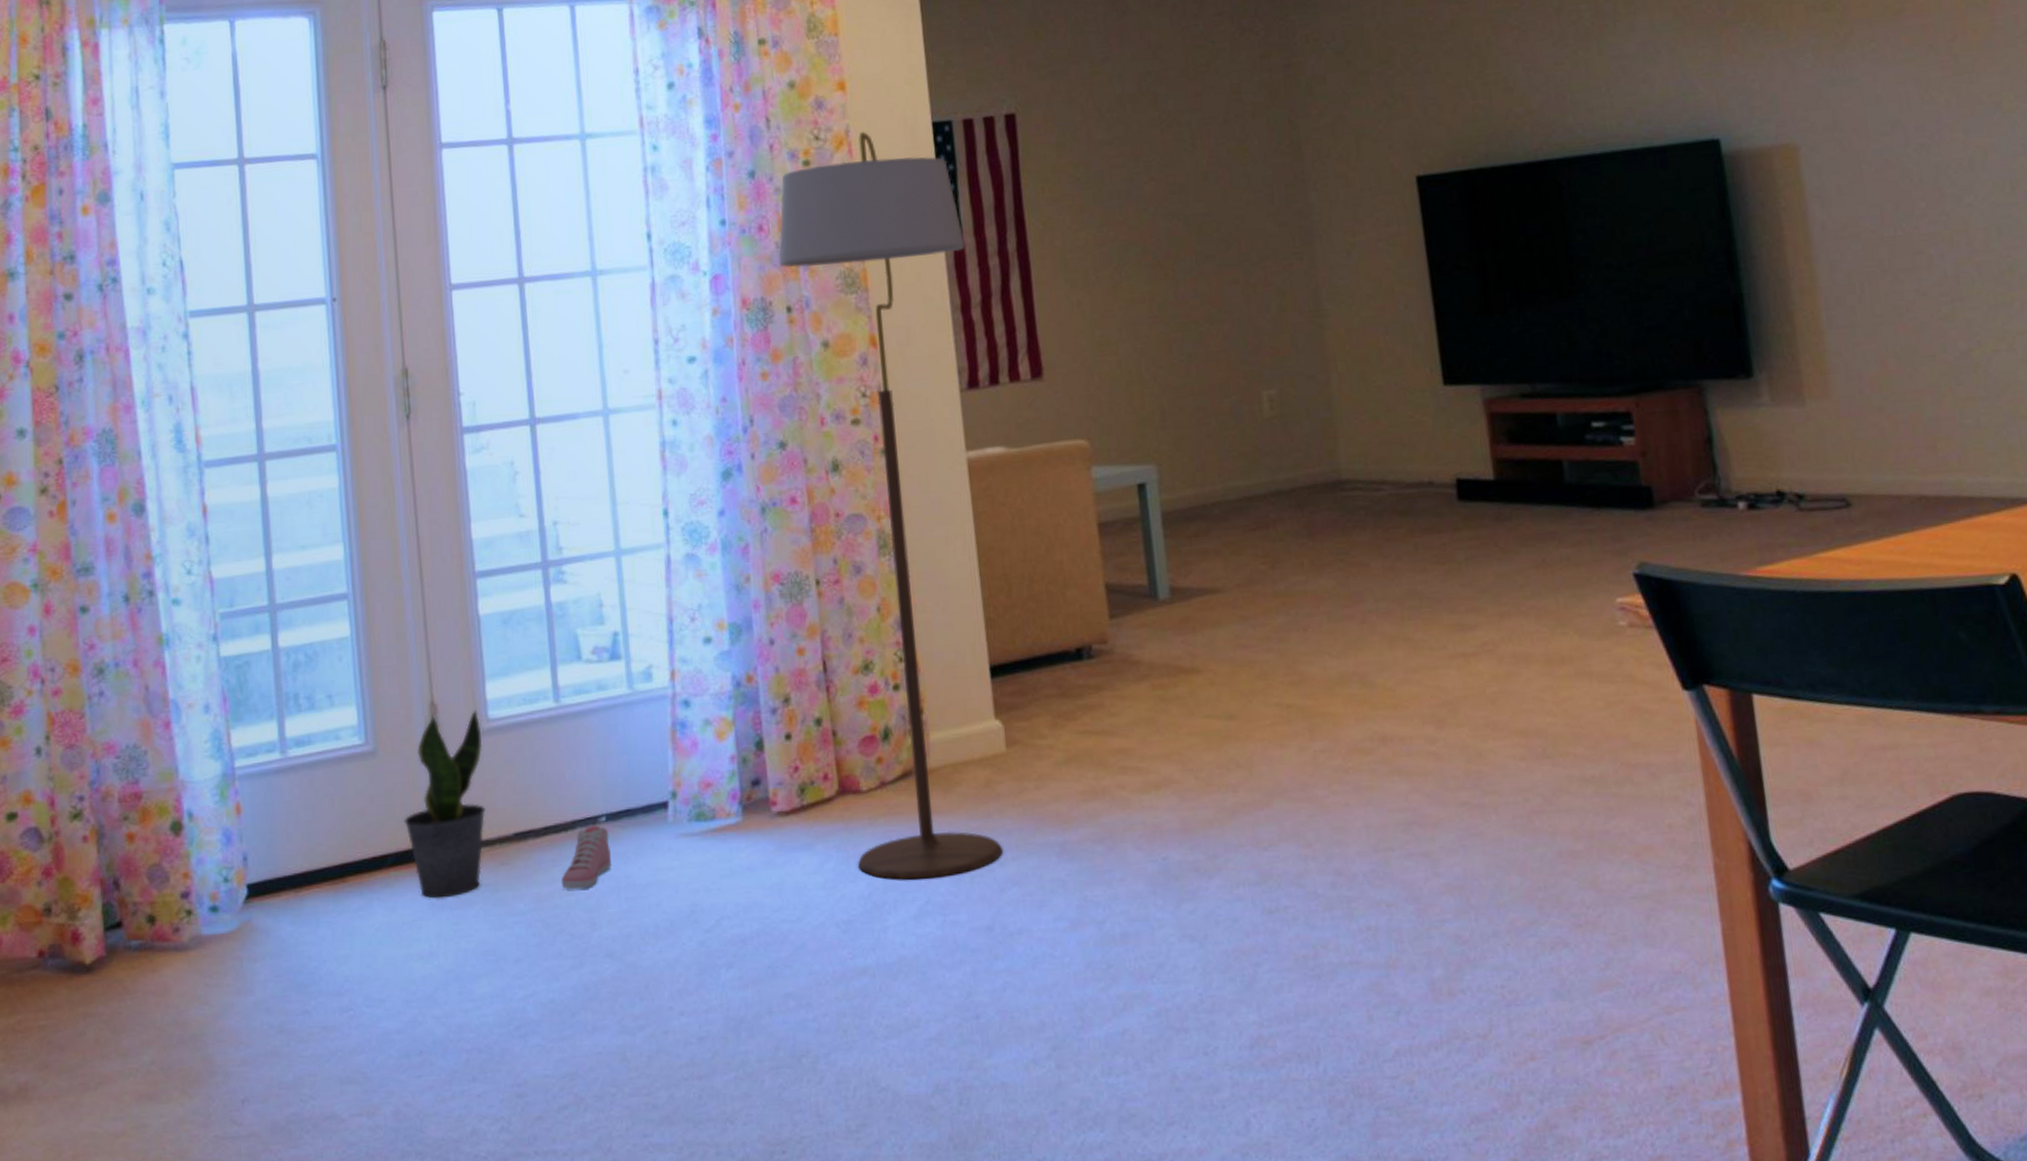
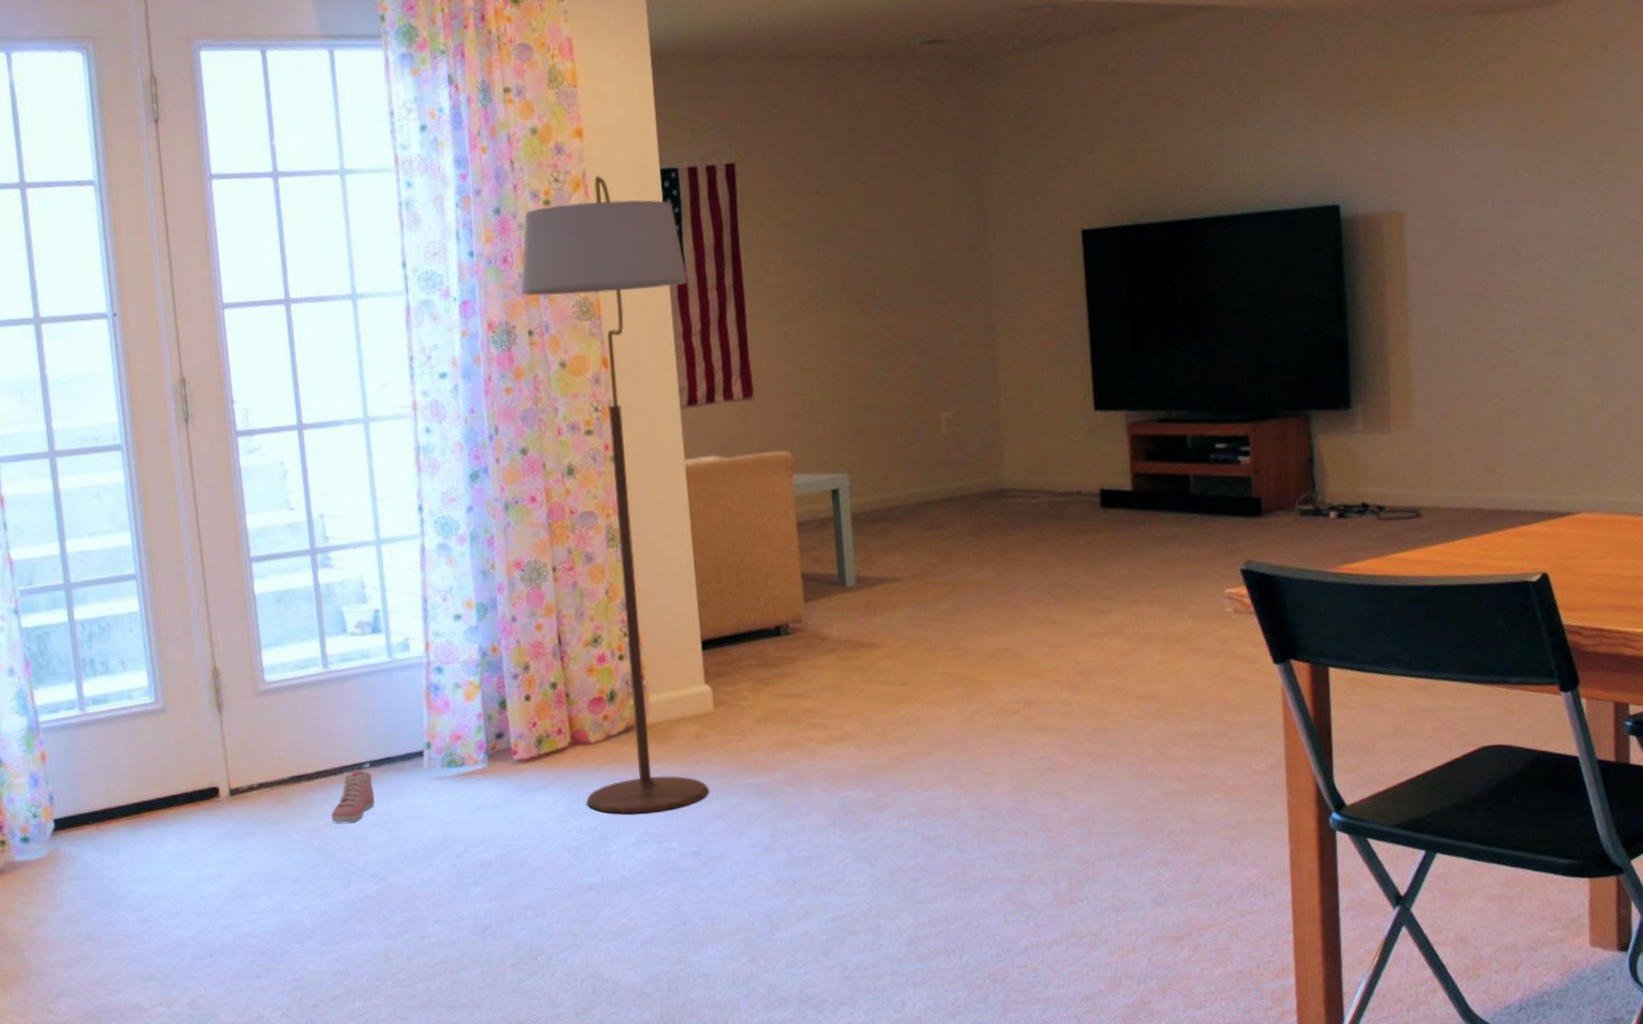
potted plant: present [404,709,486,899] -> none [192,674,264,831]

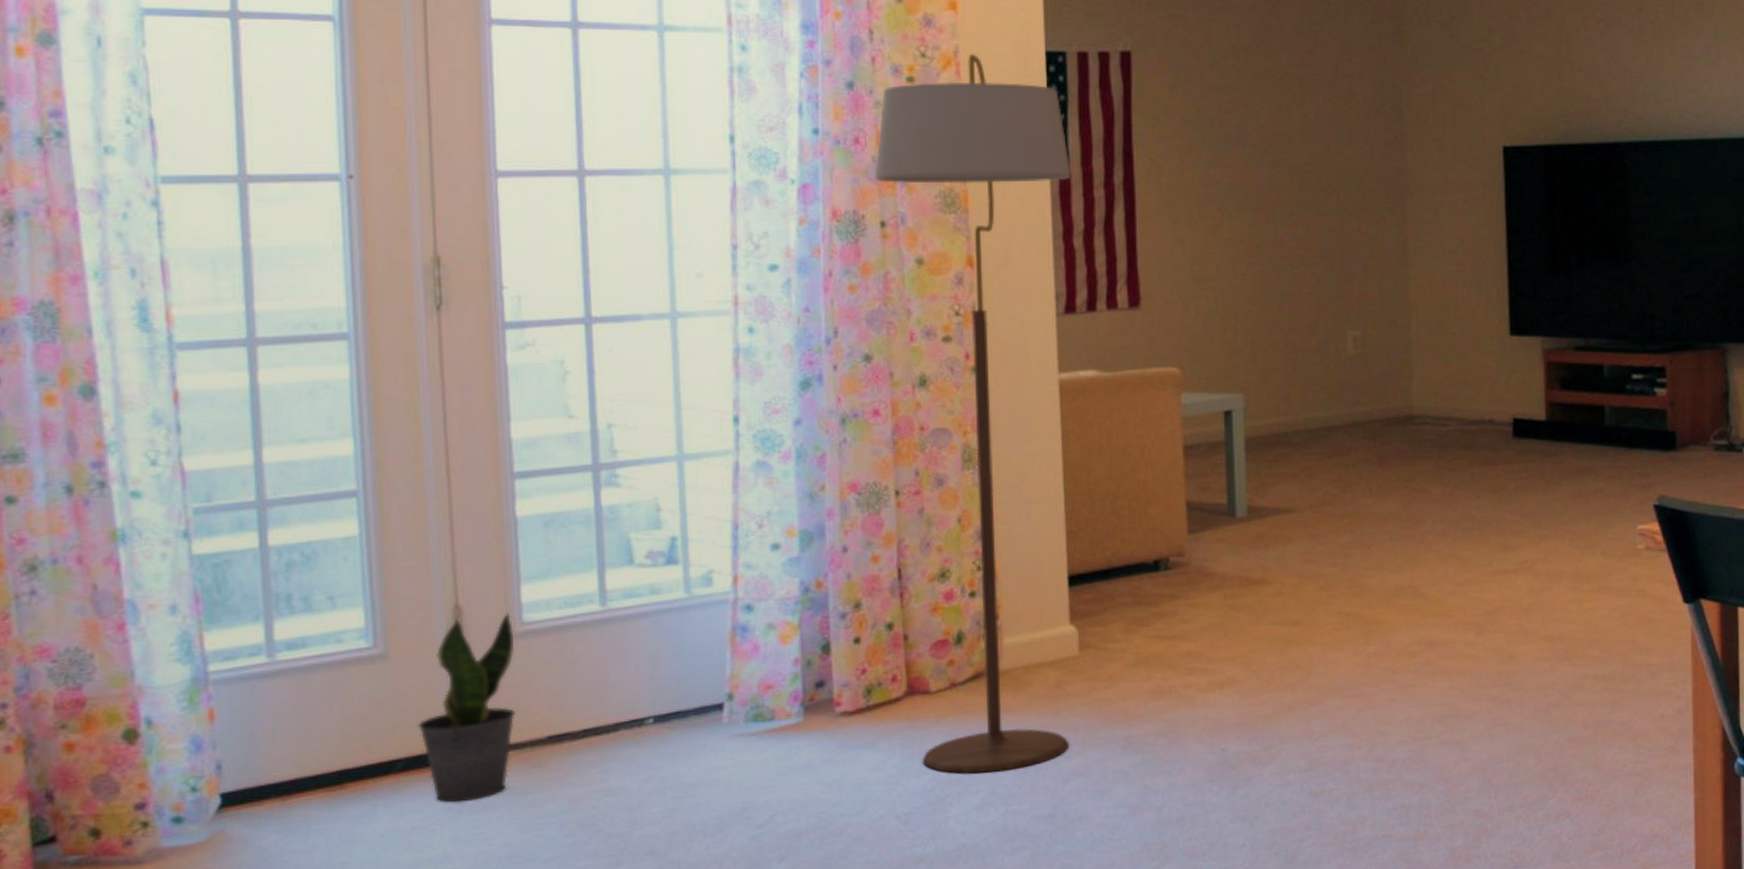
potted plant: none [192,674,264,831] -> present [417,612,516,803]
sneaker: present [331,770,375,823] -> none [599,727,657,790]

